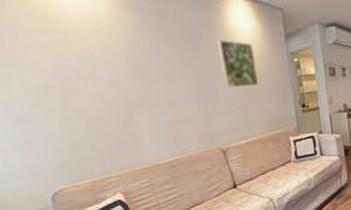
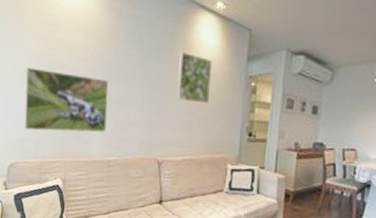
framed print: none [39,81,159,153] -> present [24,67,109,134]

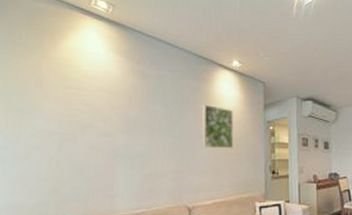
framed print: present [24,67,109,134] -> none [42,129,135,193]

